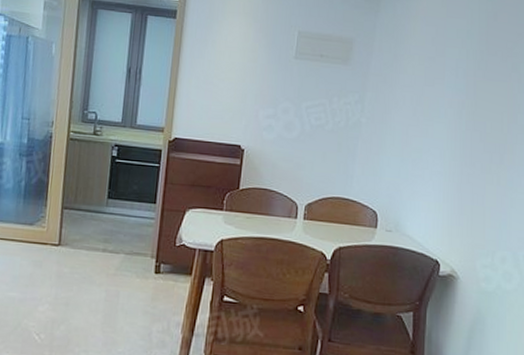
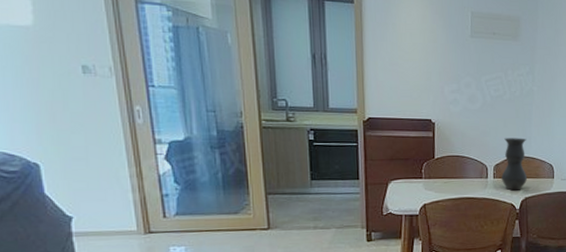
vase: none [312,174,348,238] -> present [501,138,528,191]

